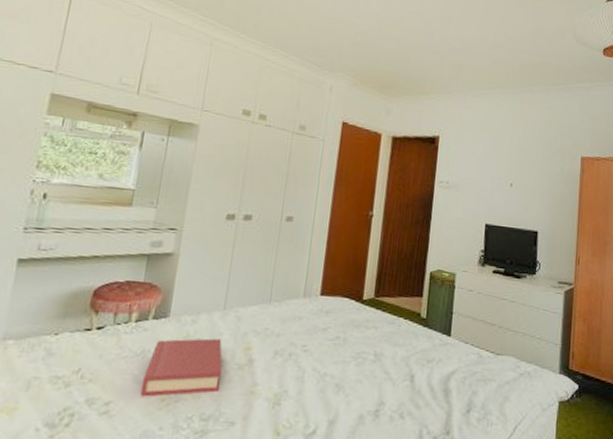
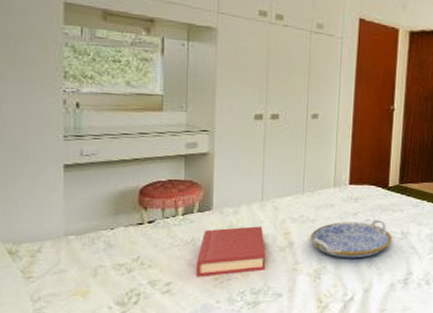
serving tray: none [272,337,364,383] -> present [310,220,392,259]

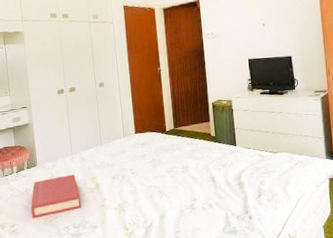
serving tray: present [310,220,392,259] -> none [111,159,176,193]

